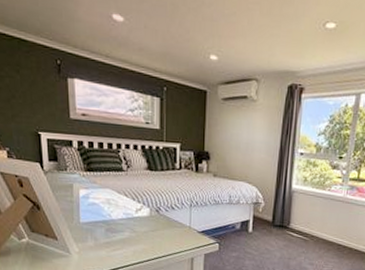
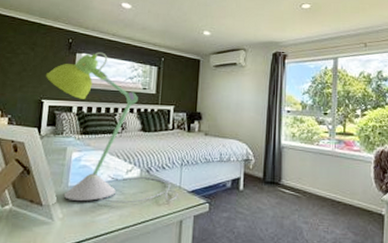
desk lamp: none [37,77,188,241] -> present [45,52,178,204]

